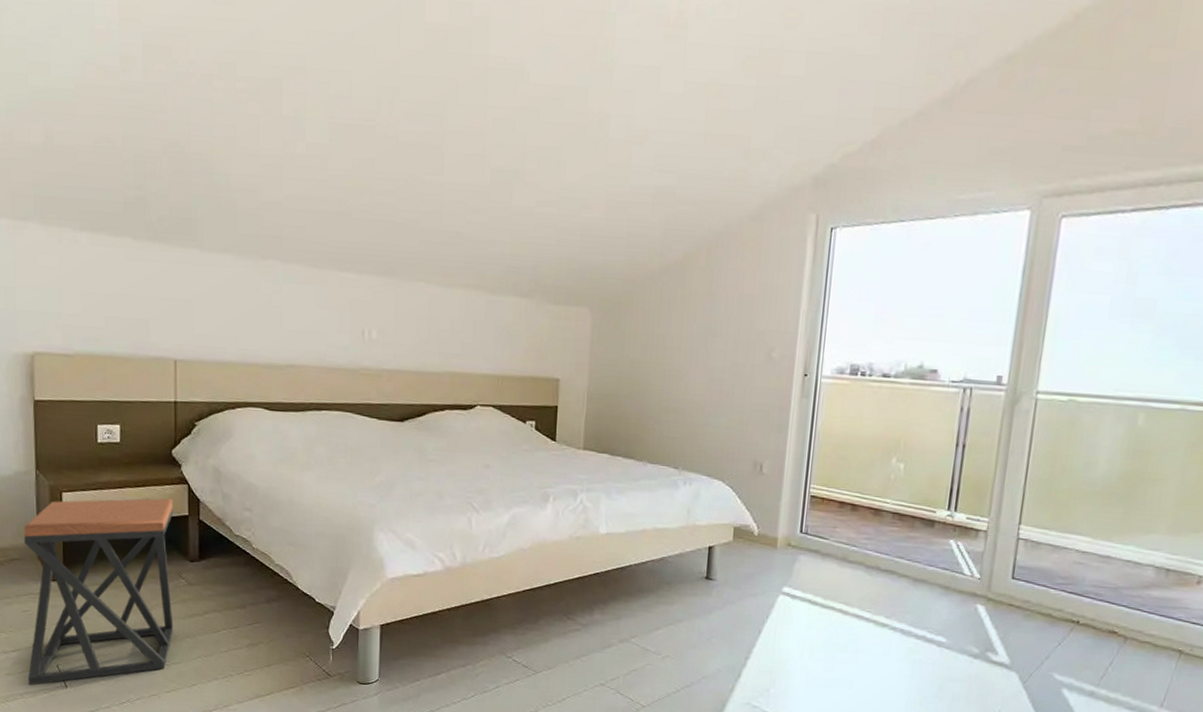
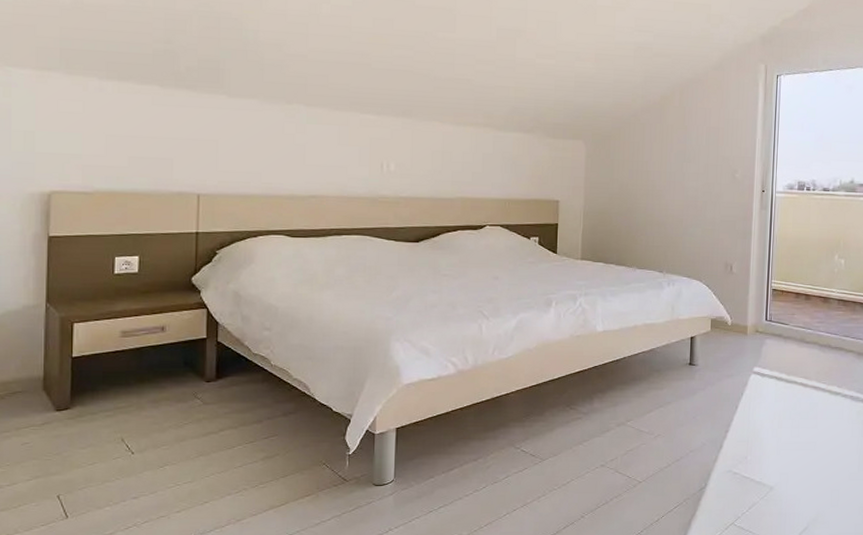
stool: present [23,498,174,686] -> none [23,323,192,520]

